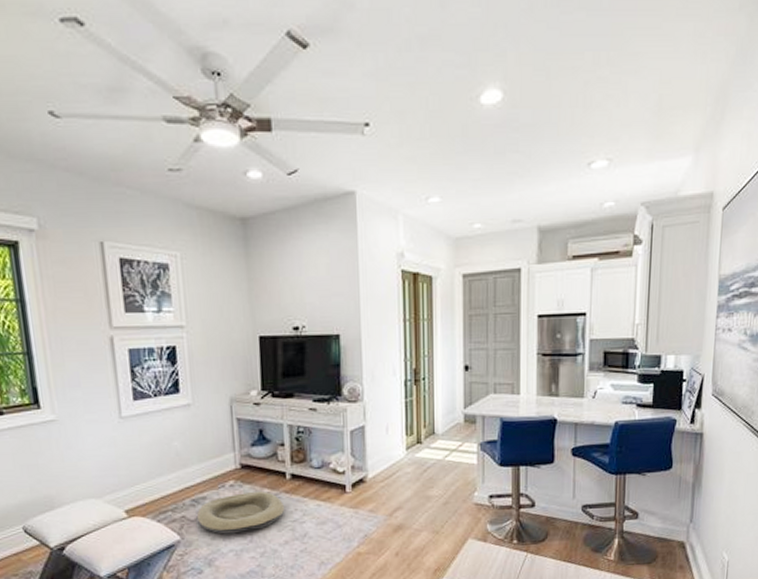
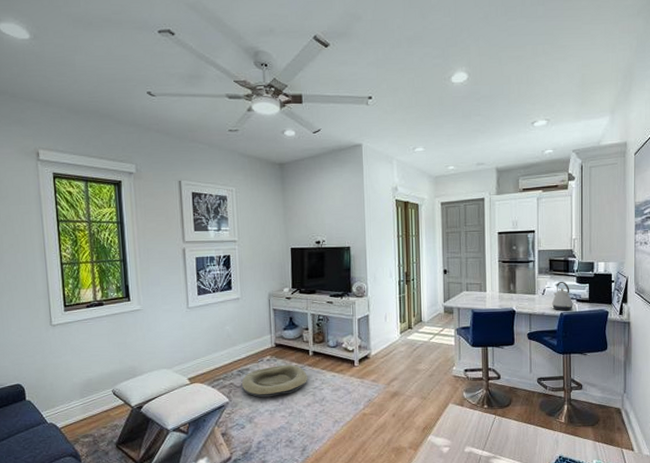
kettle: none [604,380,632,419] -> present [551,281,573,311]

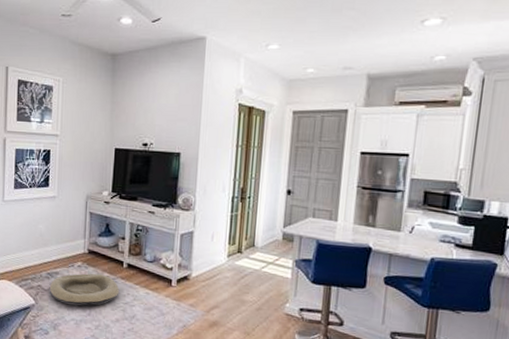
kettle: present [551,281,573,311] -> none [420,219,450,257]

